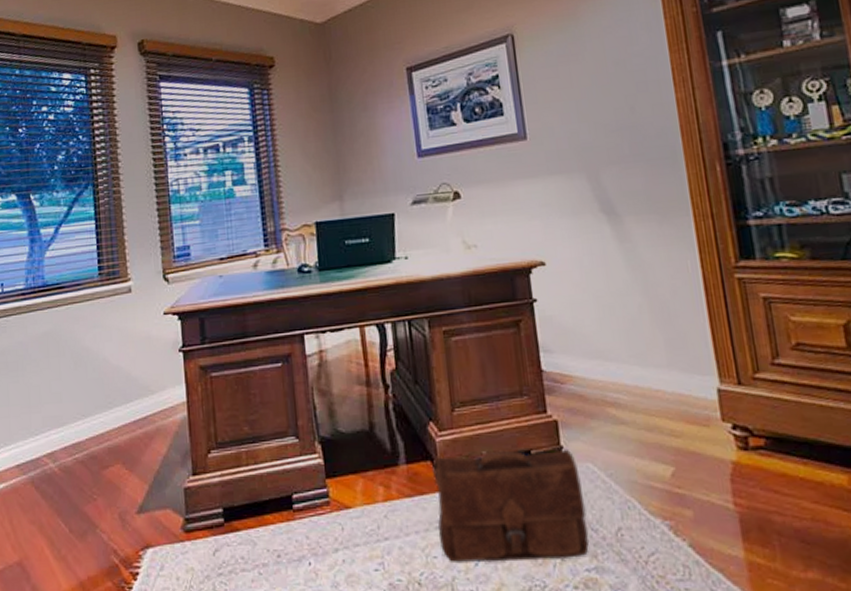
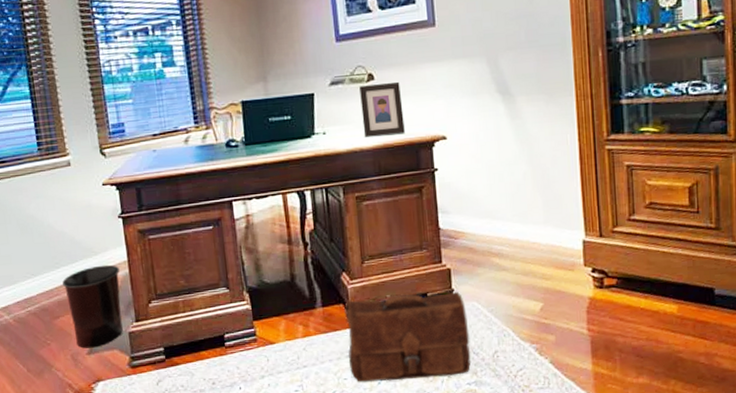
waste bin: none [115,405,178,506] -> present [62,264,123,348]
picture frame: none [444,200,497,263] -> present [359,81,405,138]

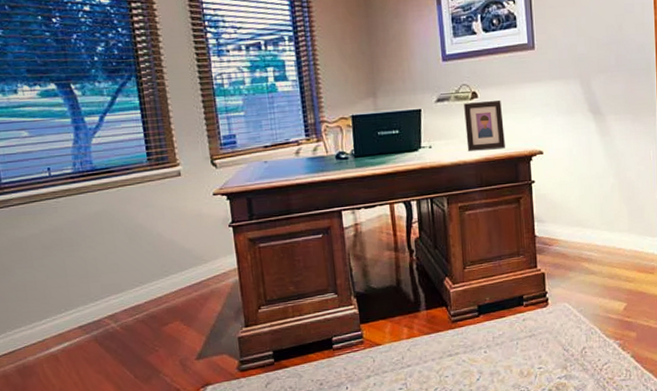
waste bin: present [62,264,123,348] -> none [171,272,232,354]
briefcase: present [343,291,472,382] -> none [446,293,562,379]

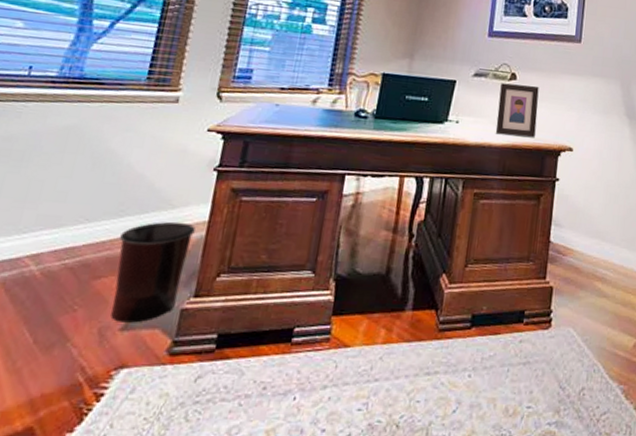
waste bin: none [171,272,232,354] -> present [111,221,195,323]

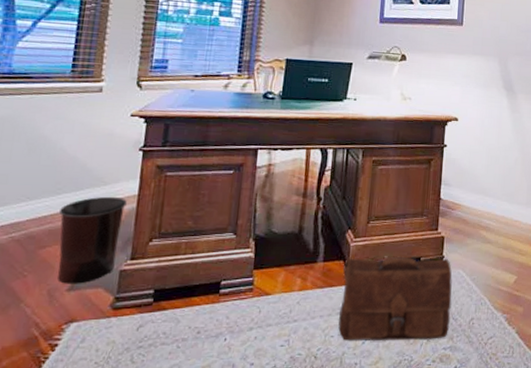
briefcase: none [425,307,561,412] -> present [338,257,452,342]
picture frame: present [495,83,539,138] -> none [389,64,427,111]

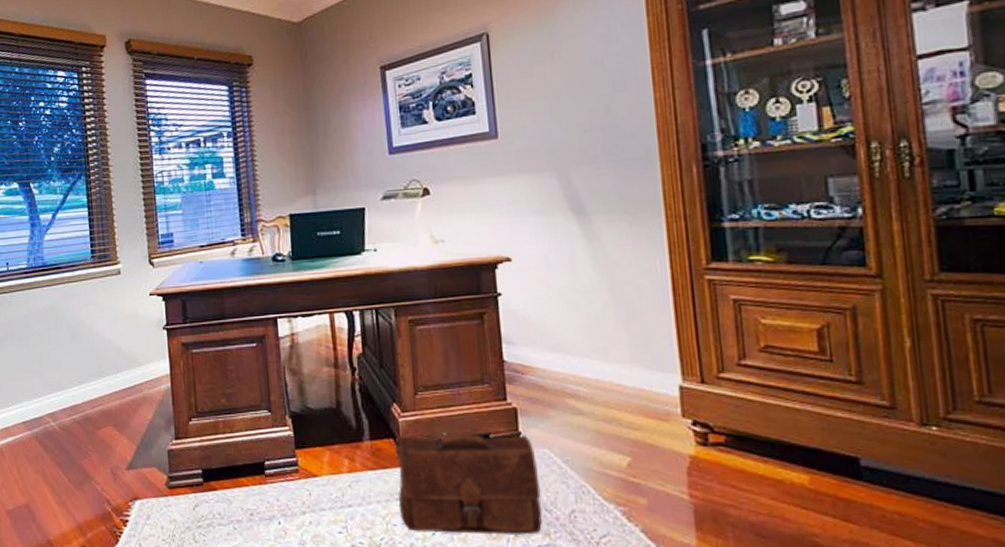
waste bin: present [57,196,127,284] -> none [107,377,162,463]

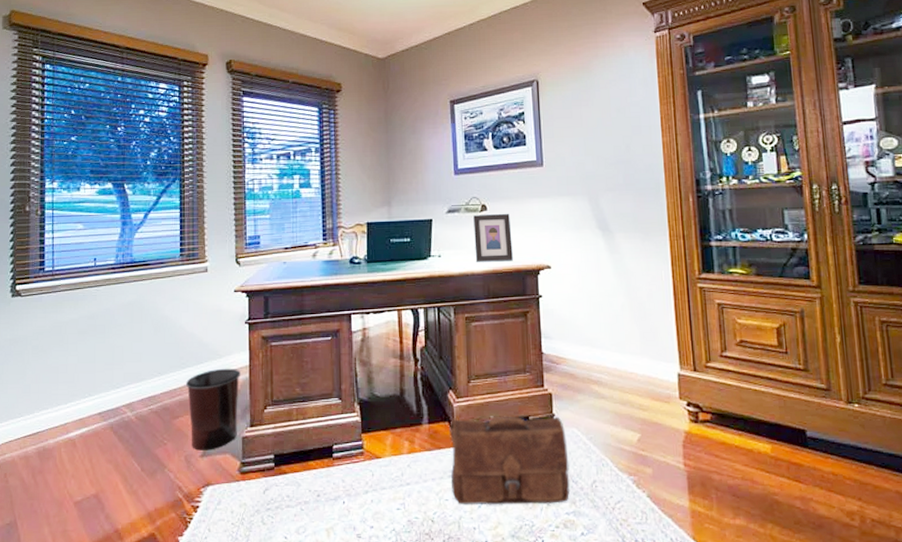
waste bin: none [107,377,162,463] -> present [186,368,240,451]
picture frame: none [414,197,464,256] -> present [473,213,513,262]

